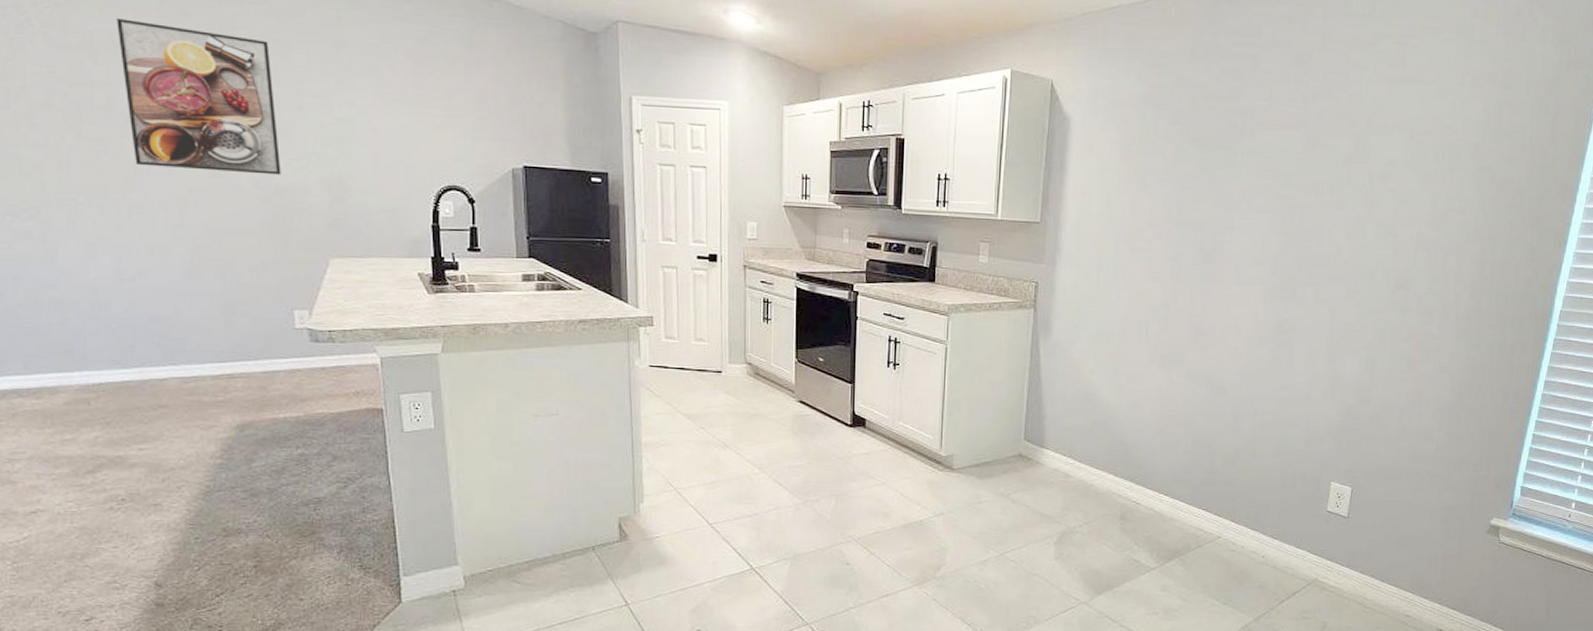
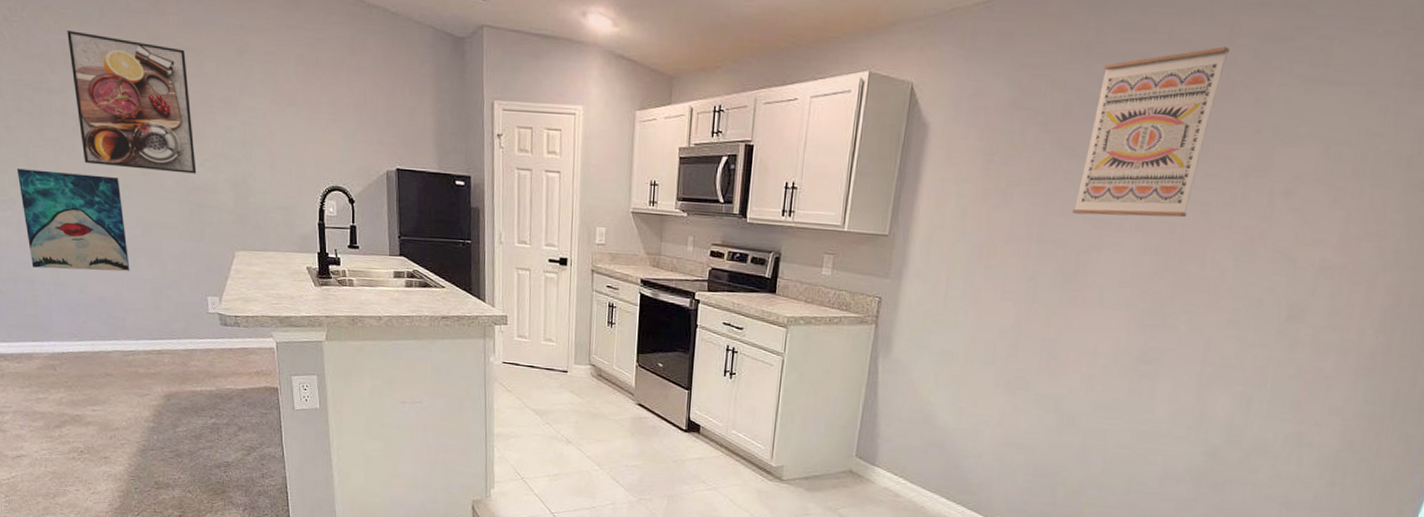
wall art: none [43,172,193,286] -> present [16,168,130,272]
wall art: none [1206,50,1324,200] -> present [1072,46,1229,218]

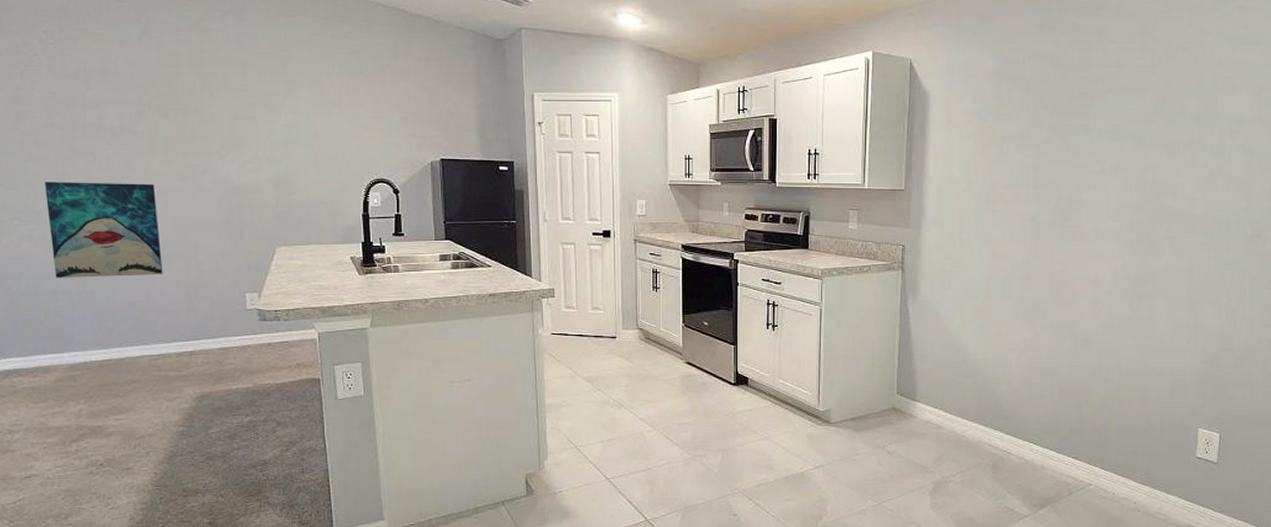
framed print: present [67,30,197,174] -> none [106,50,237,176]
wall art: present [1072,46,1229,218] -> none [1061,18,1167,161]

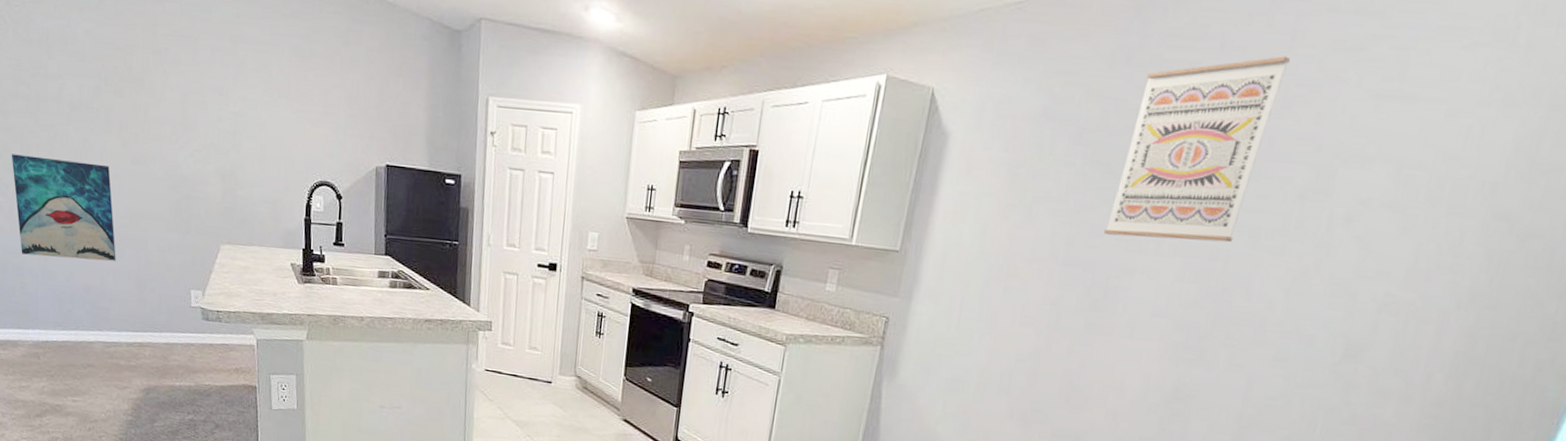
wall art: none [1061,18,1167,161] -> present [1104,56,1290,243]

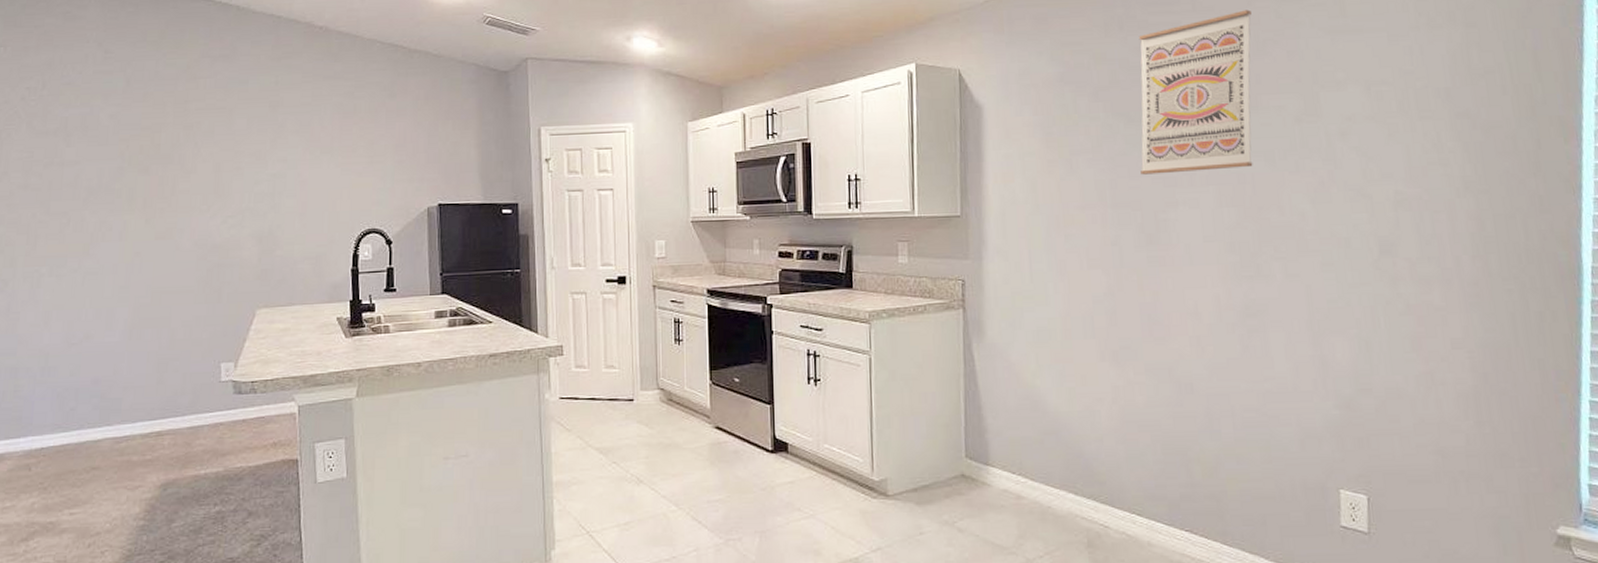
wall art: present [11,154,116,262] -> none [14,244,133,353]

